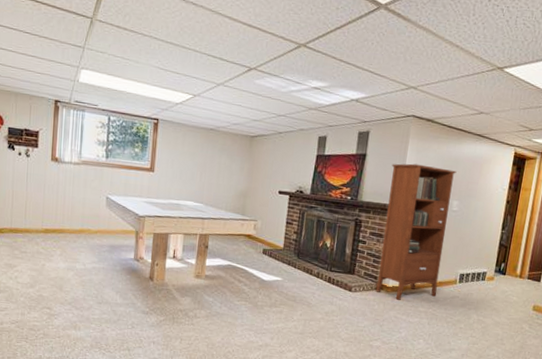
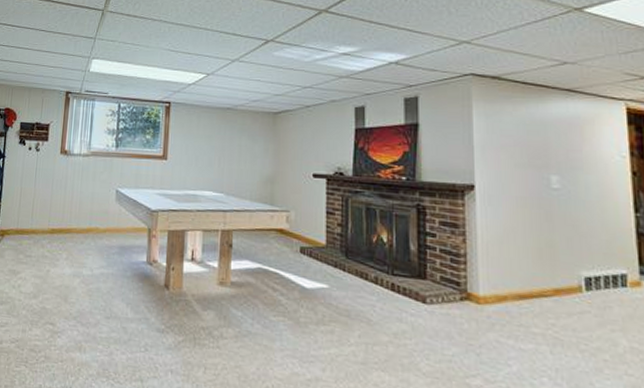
bookcase: present [375,163,457,300] -> none [454,131,555,316]

